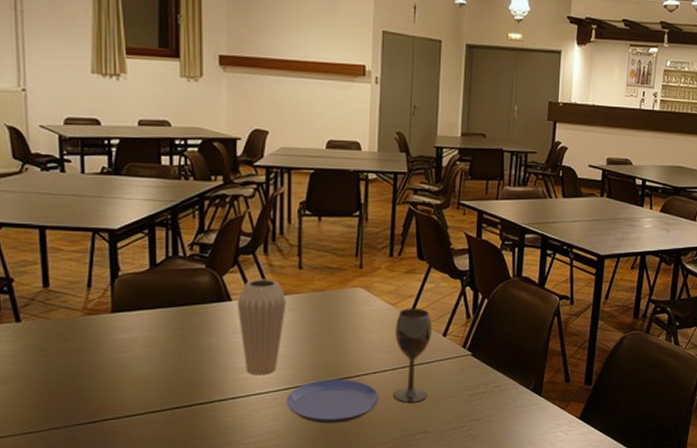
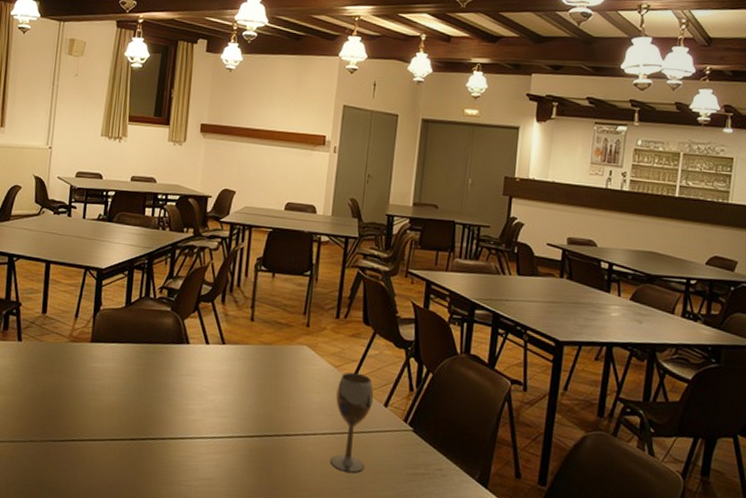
vase: present [237,279,287,376] -> none [193,326,237,420]
plate: present [286,379,379,424] -> none [228,433,316,481]

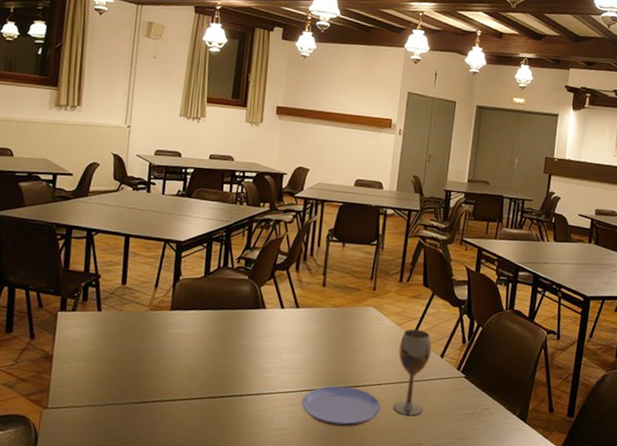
plate: none [228,433,316,481] -> present [301,386,381,427]

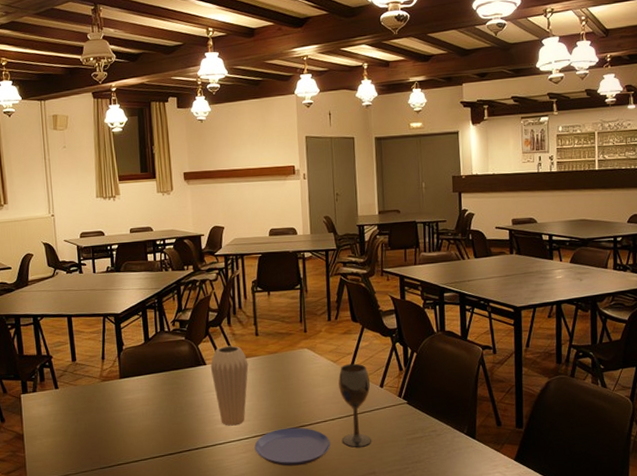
vase: none [269,292,310,377] -> present [210,345,249,426]

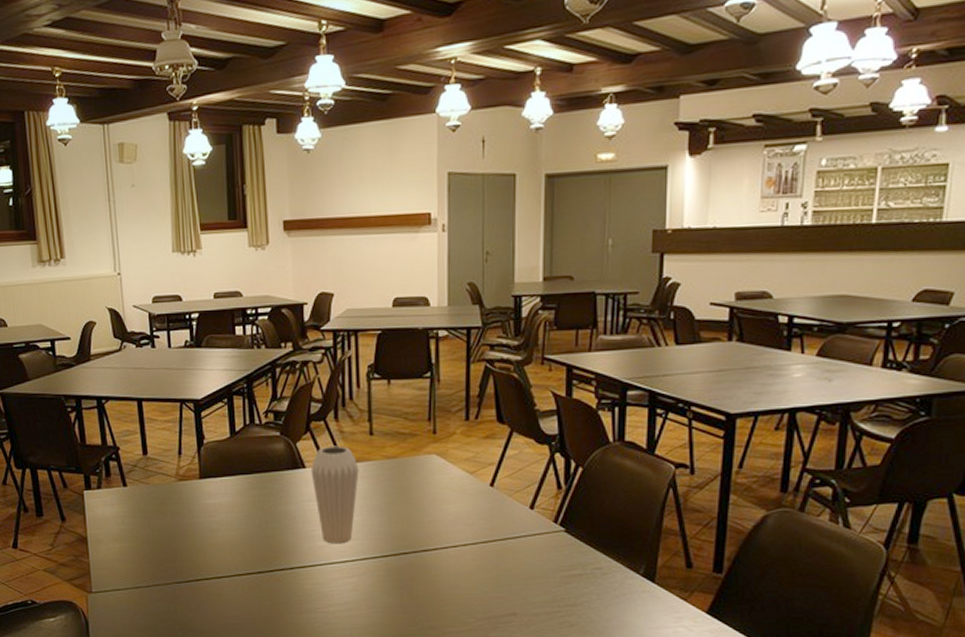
plate: present [254,427,331,466] -> none [363,551,460,598]
wine glass: present [338,363,371,448] -> none [475,477,516,581]

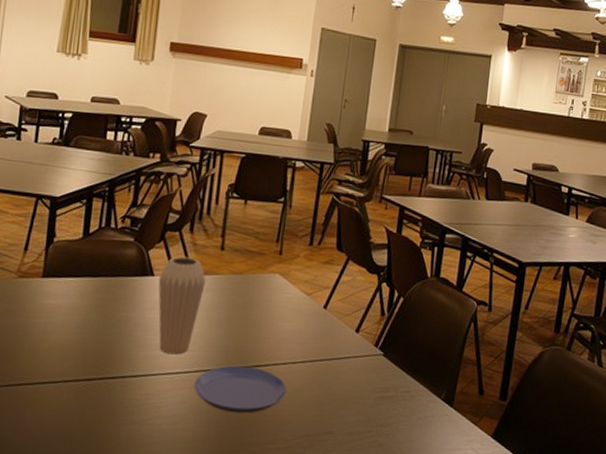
plate: none [363,551,460,598] -> present [194,365,287,413]

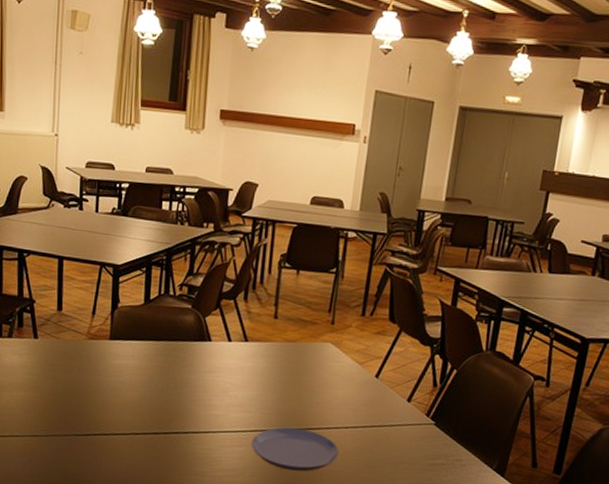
vase: present [158,256,206,355] -> none [215,323,261,415]

